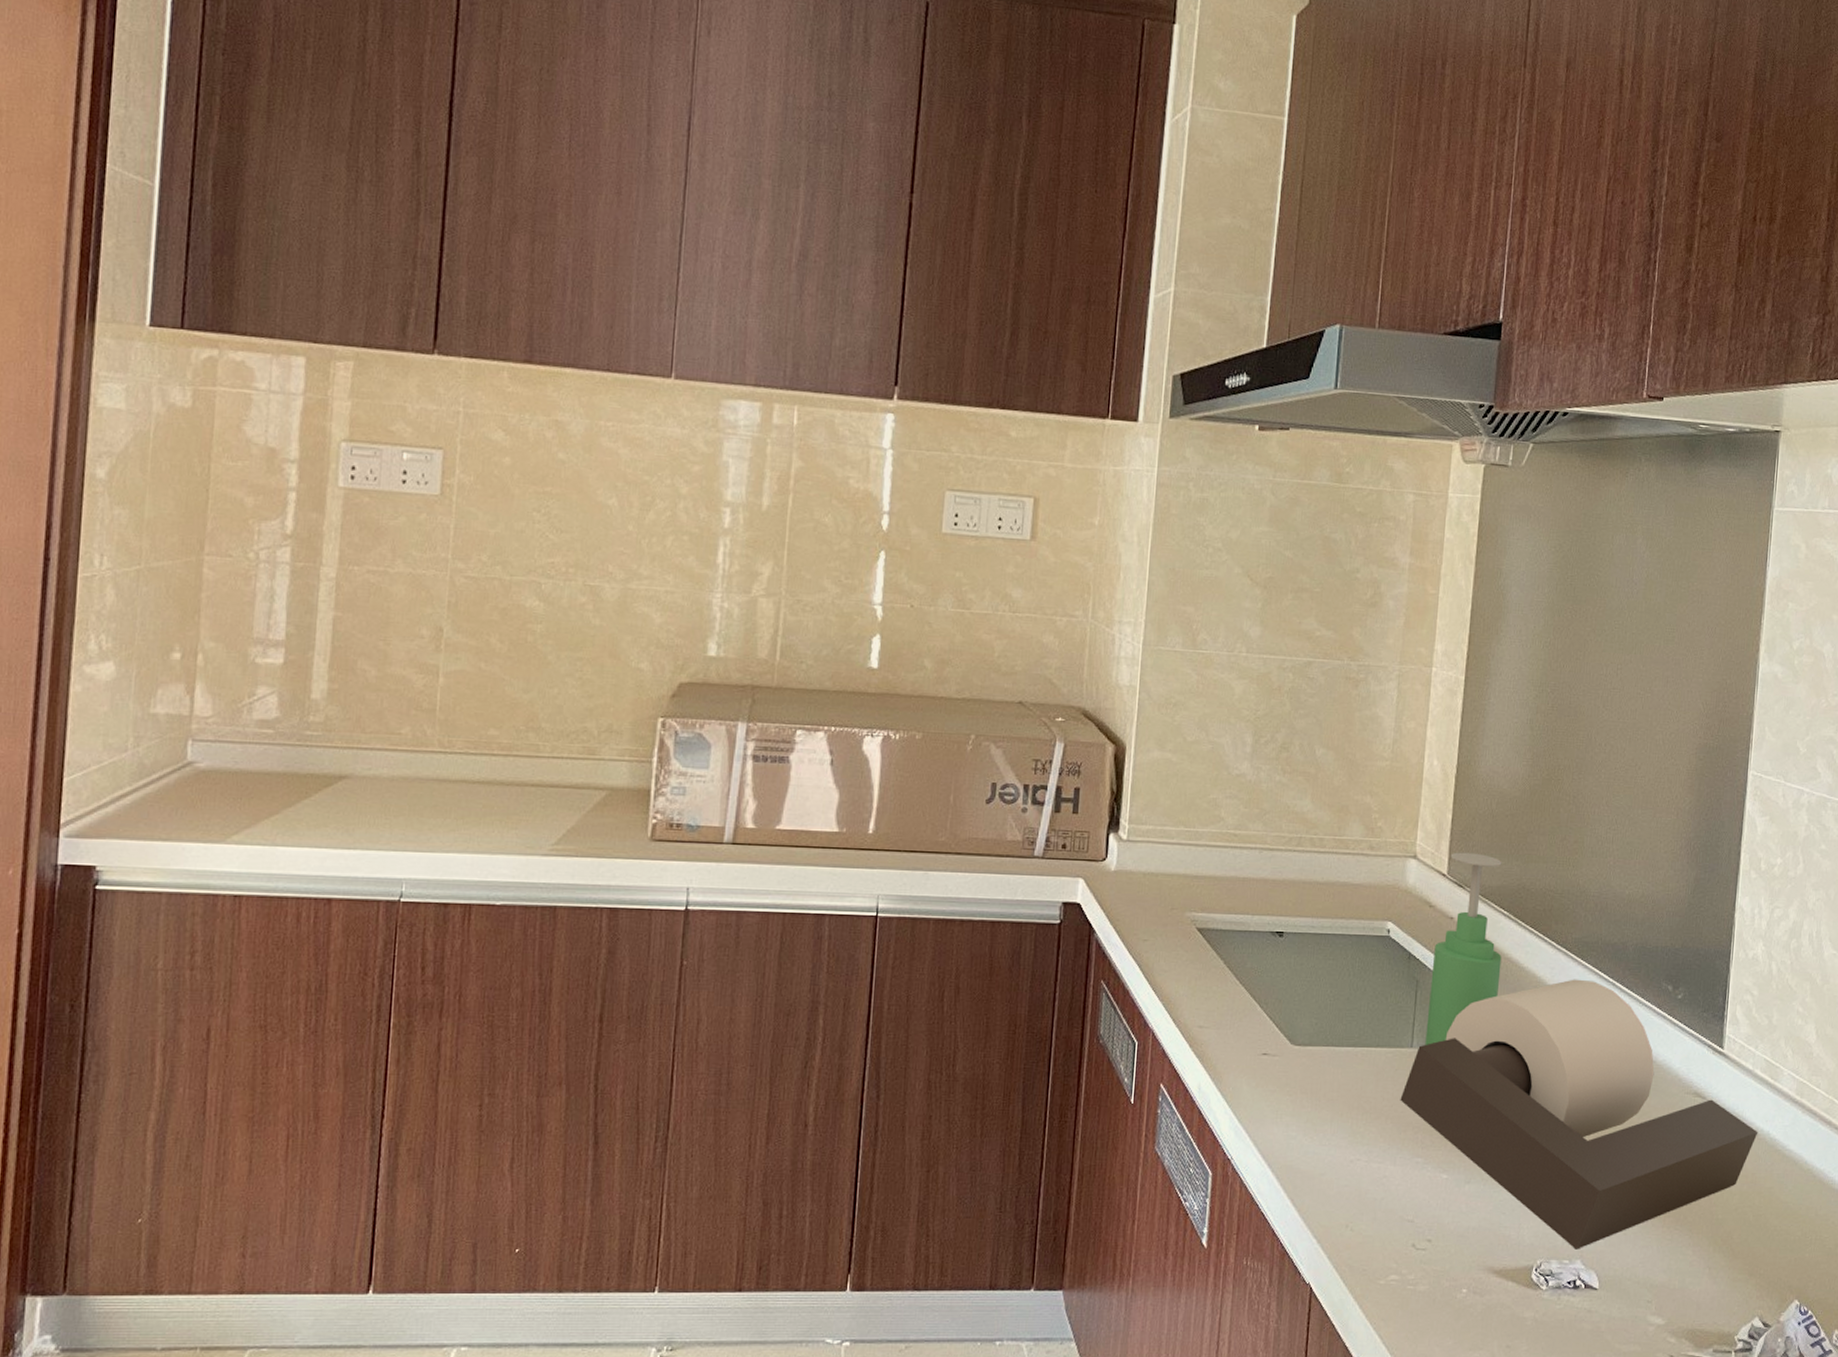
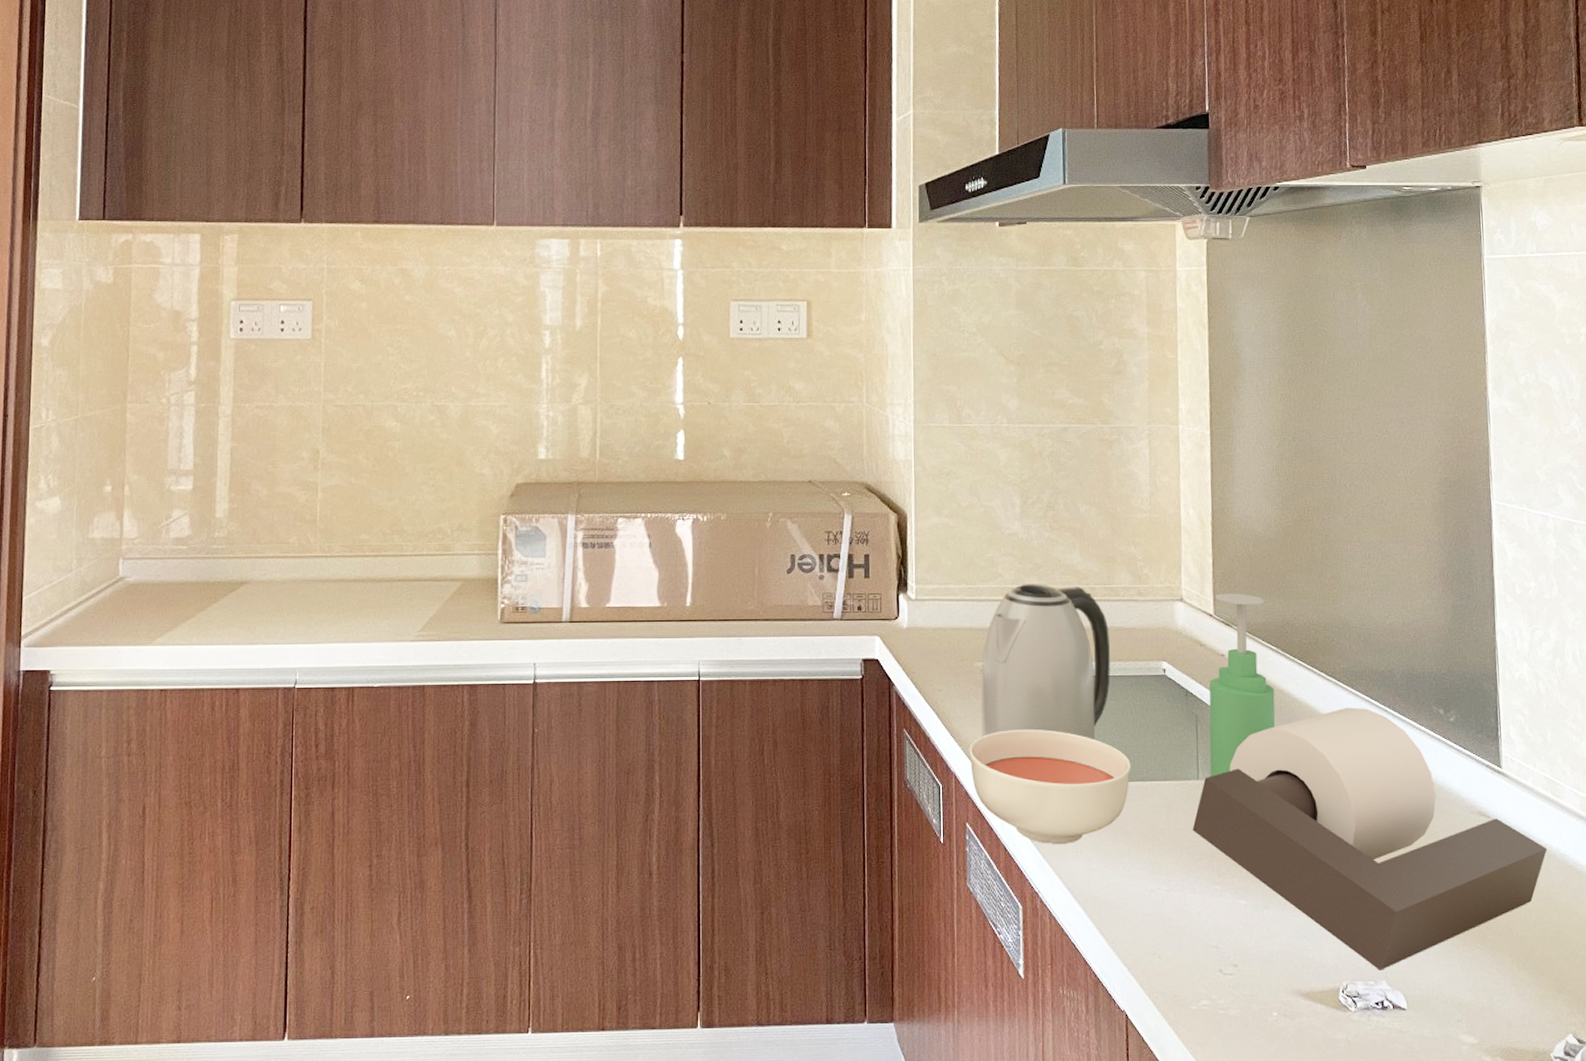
bowl: none [1170,986,1344,1109] -> present [969,728,1132,844]
kettle: none [1185,830,1334,1001] -> present [981,584,1111,739]

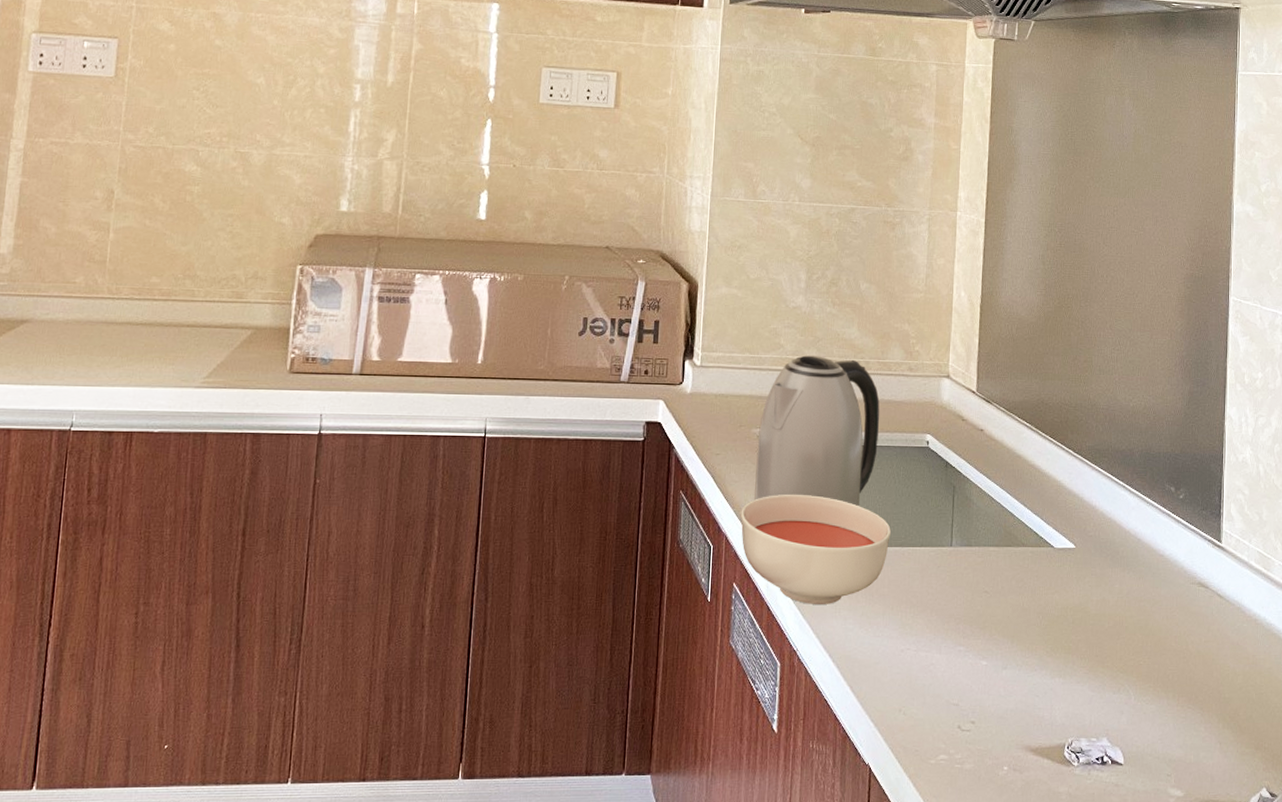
paper towel holder: present [1192,707,1548,971] -> none [943,482,1256,728]
soap dispenser: present [1209,593,1275,777] -> none [963,372,1026,544]

